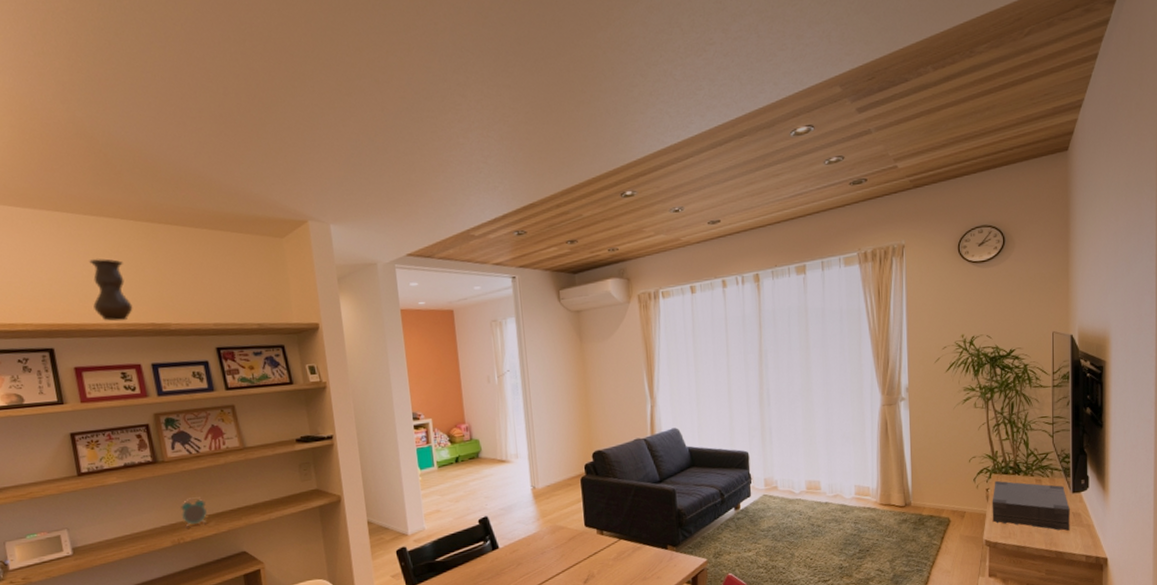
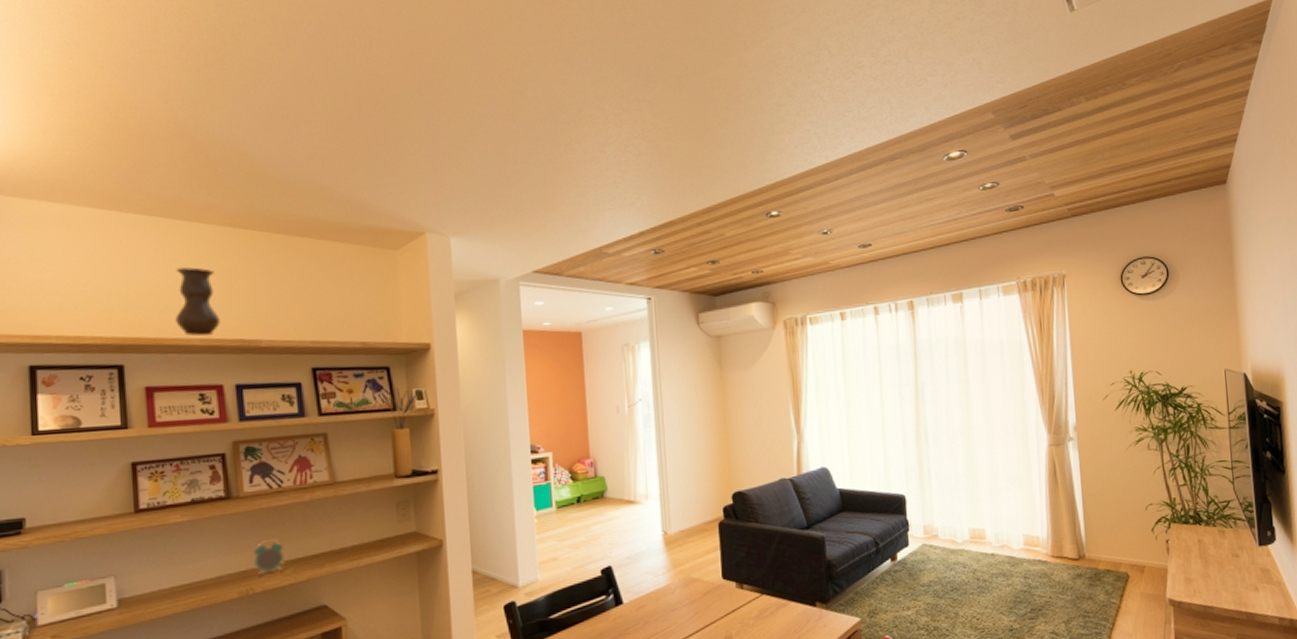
vase: none [283,364,312,442] -> present [385,388,420,477]
game console: present [992,480,1070,532] -> none [1173,531,1260,590]

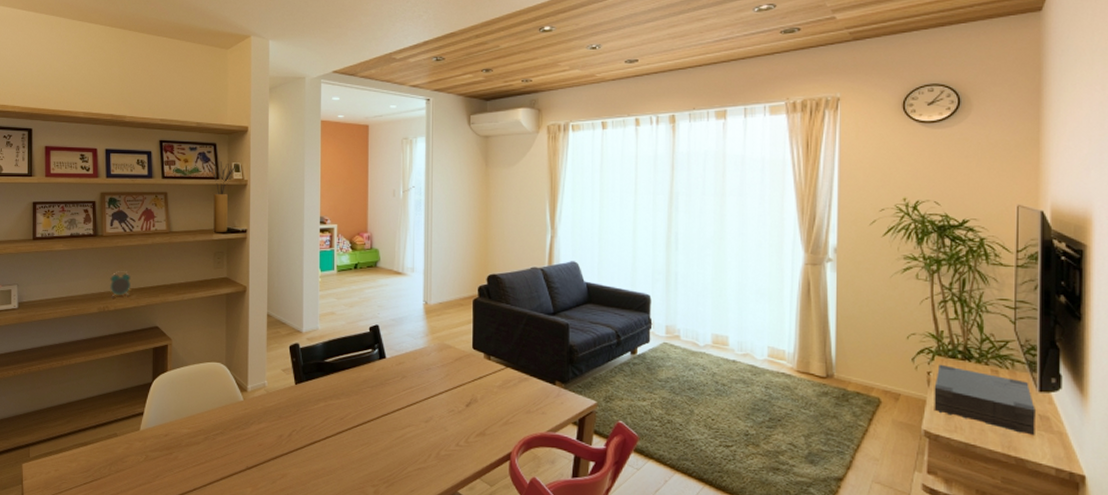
vase: present [175,267,221,337] -> none [68,57,98,110]
game console: none [1173,531,1260,590] -> present [934,364,1035,436]

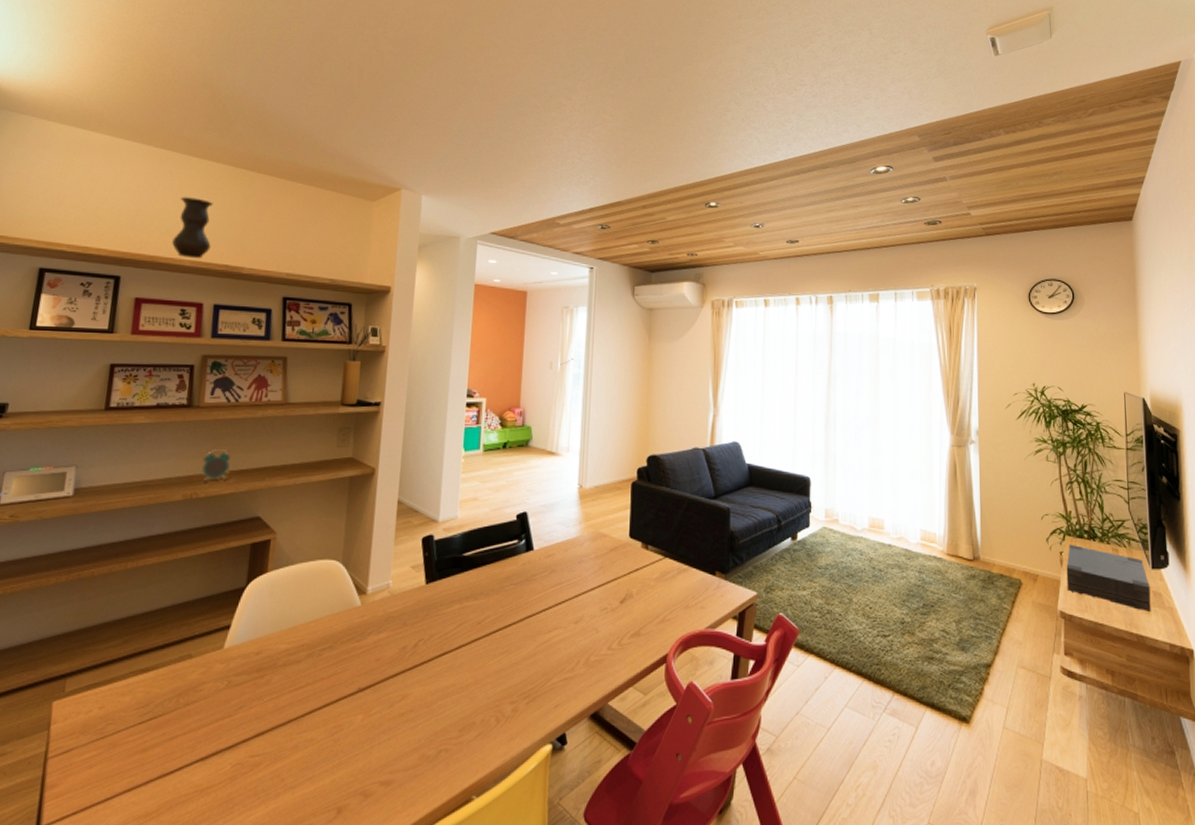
vase: none [68,57,98,110] -> present [172,197,213,259]

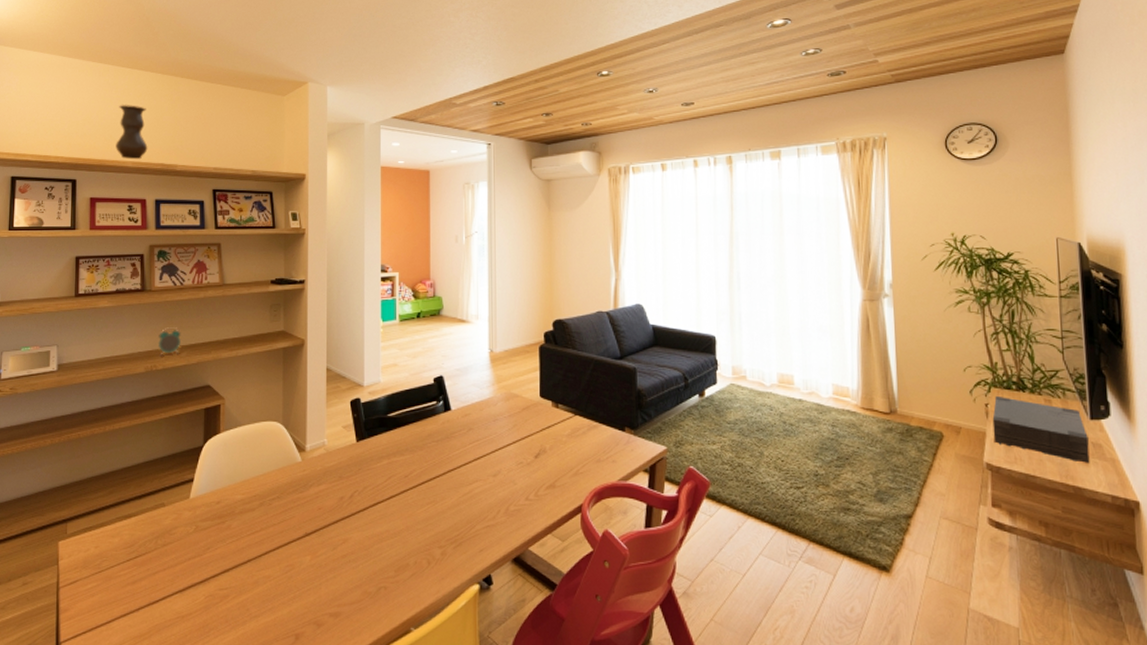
vase: present [340,324,375,405] -> none [267,210,295,283]

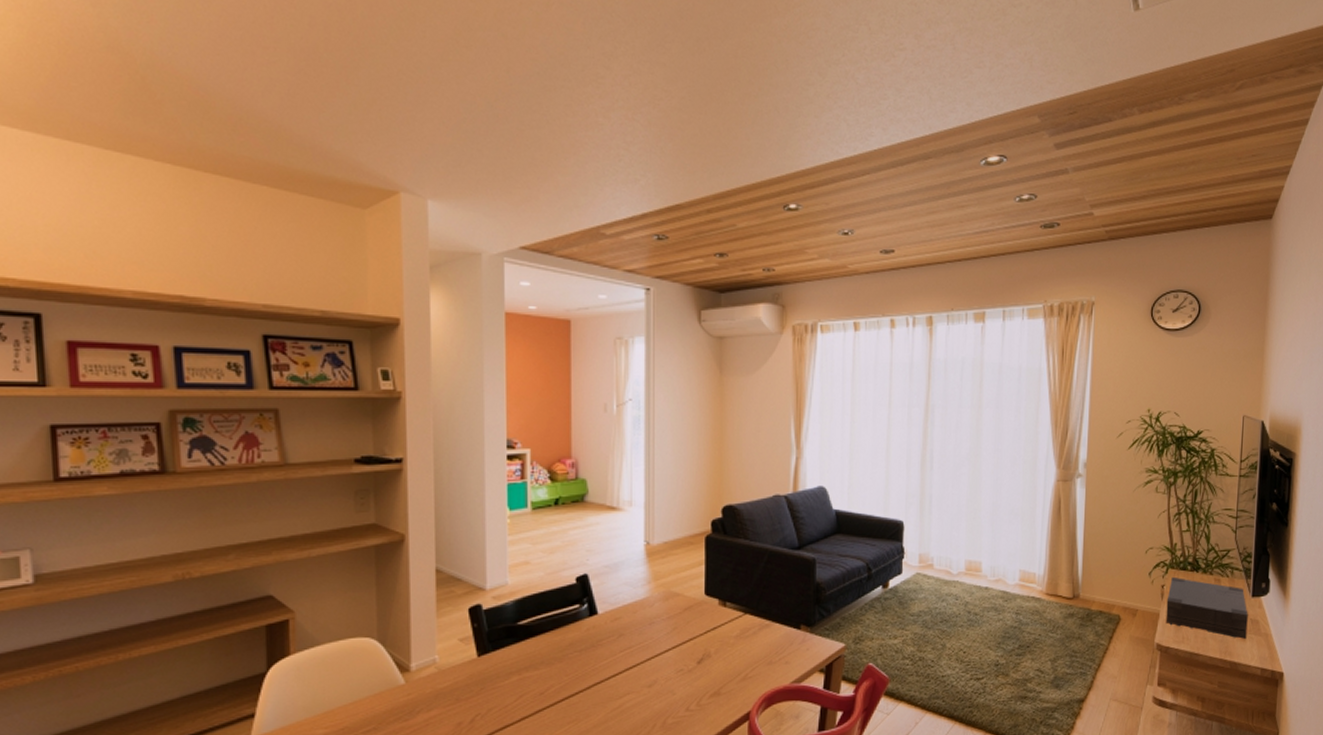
vase: present [116,105,148,160] -> none [103,206,157,289]
alarm clock: present [158,327,181,355] -> none [191,521,226,559]

